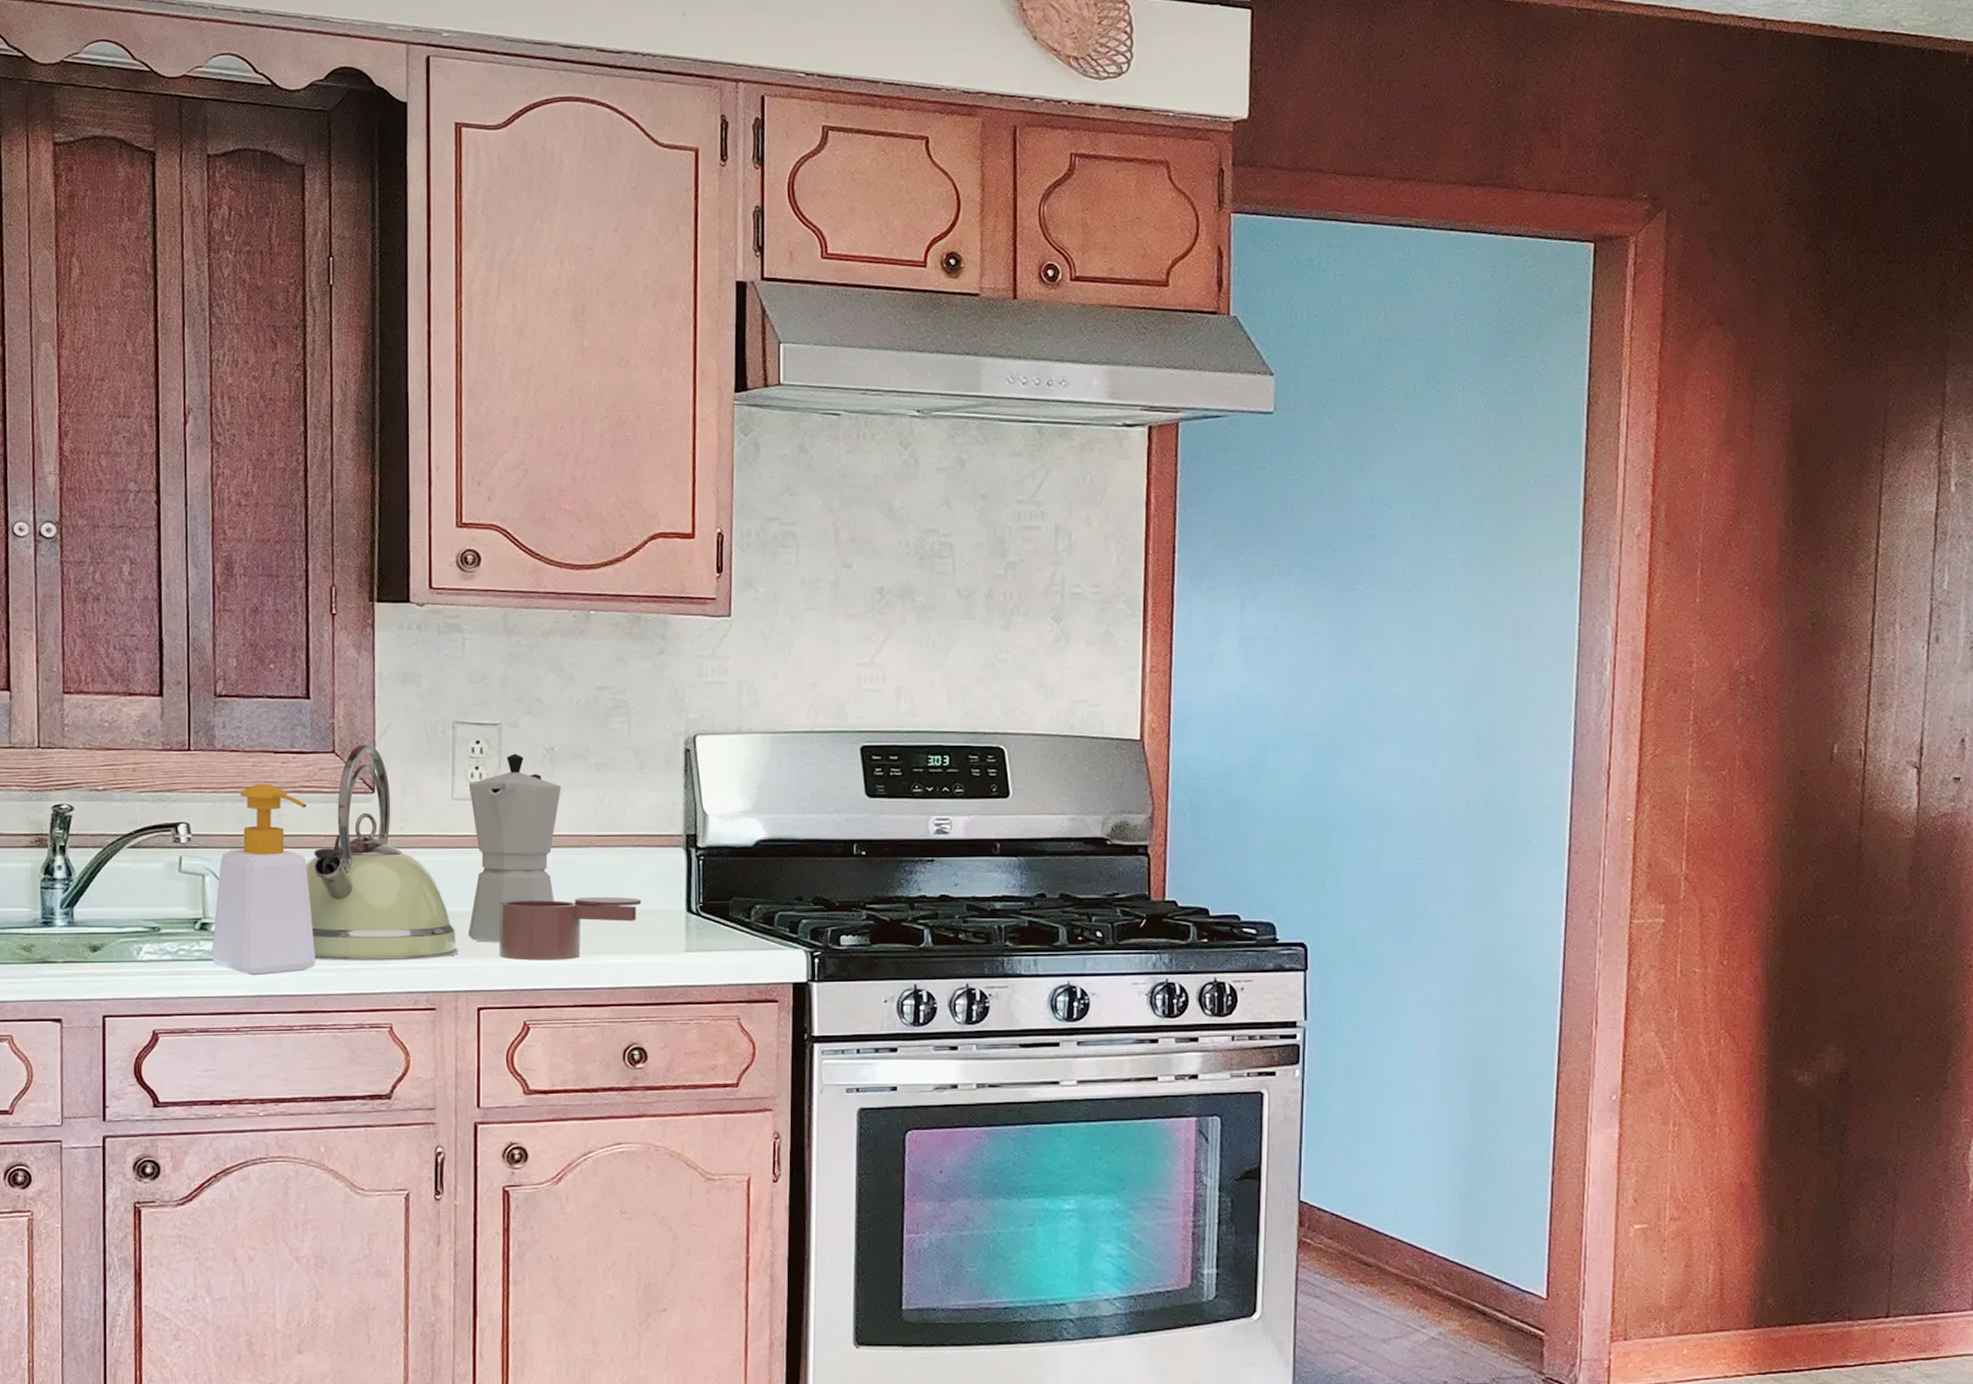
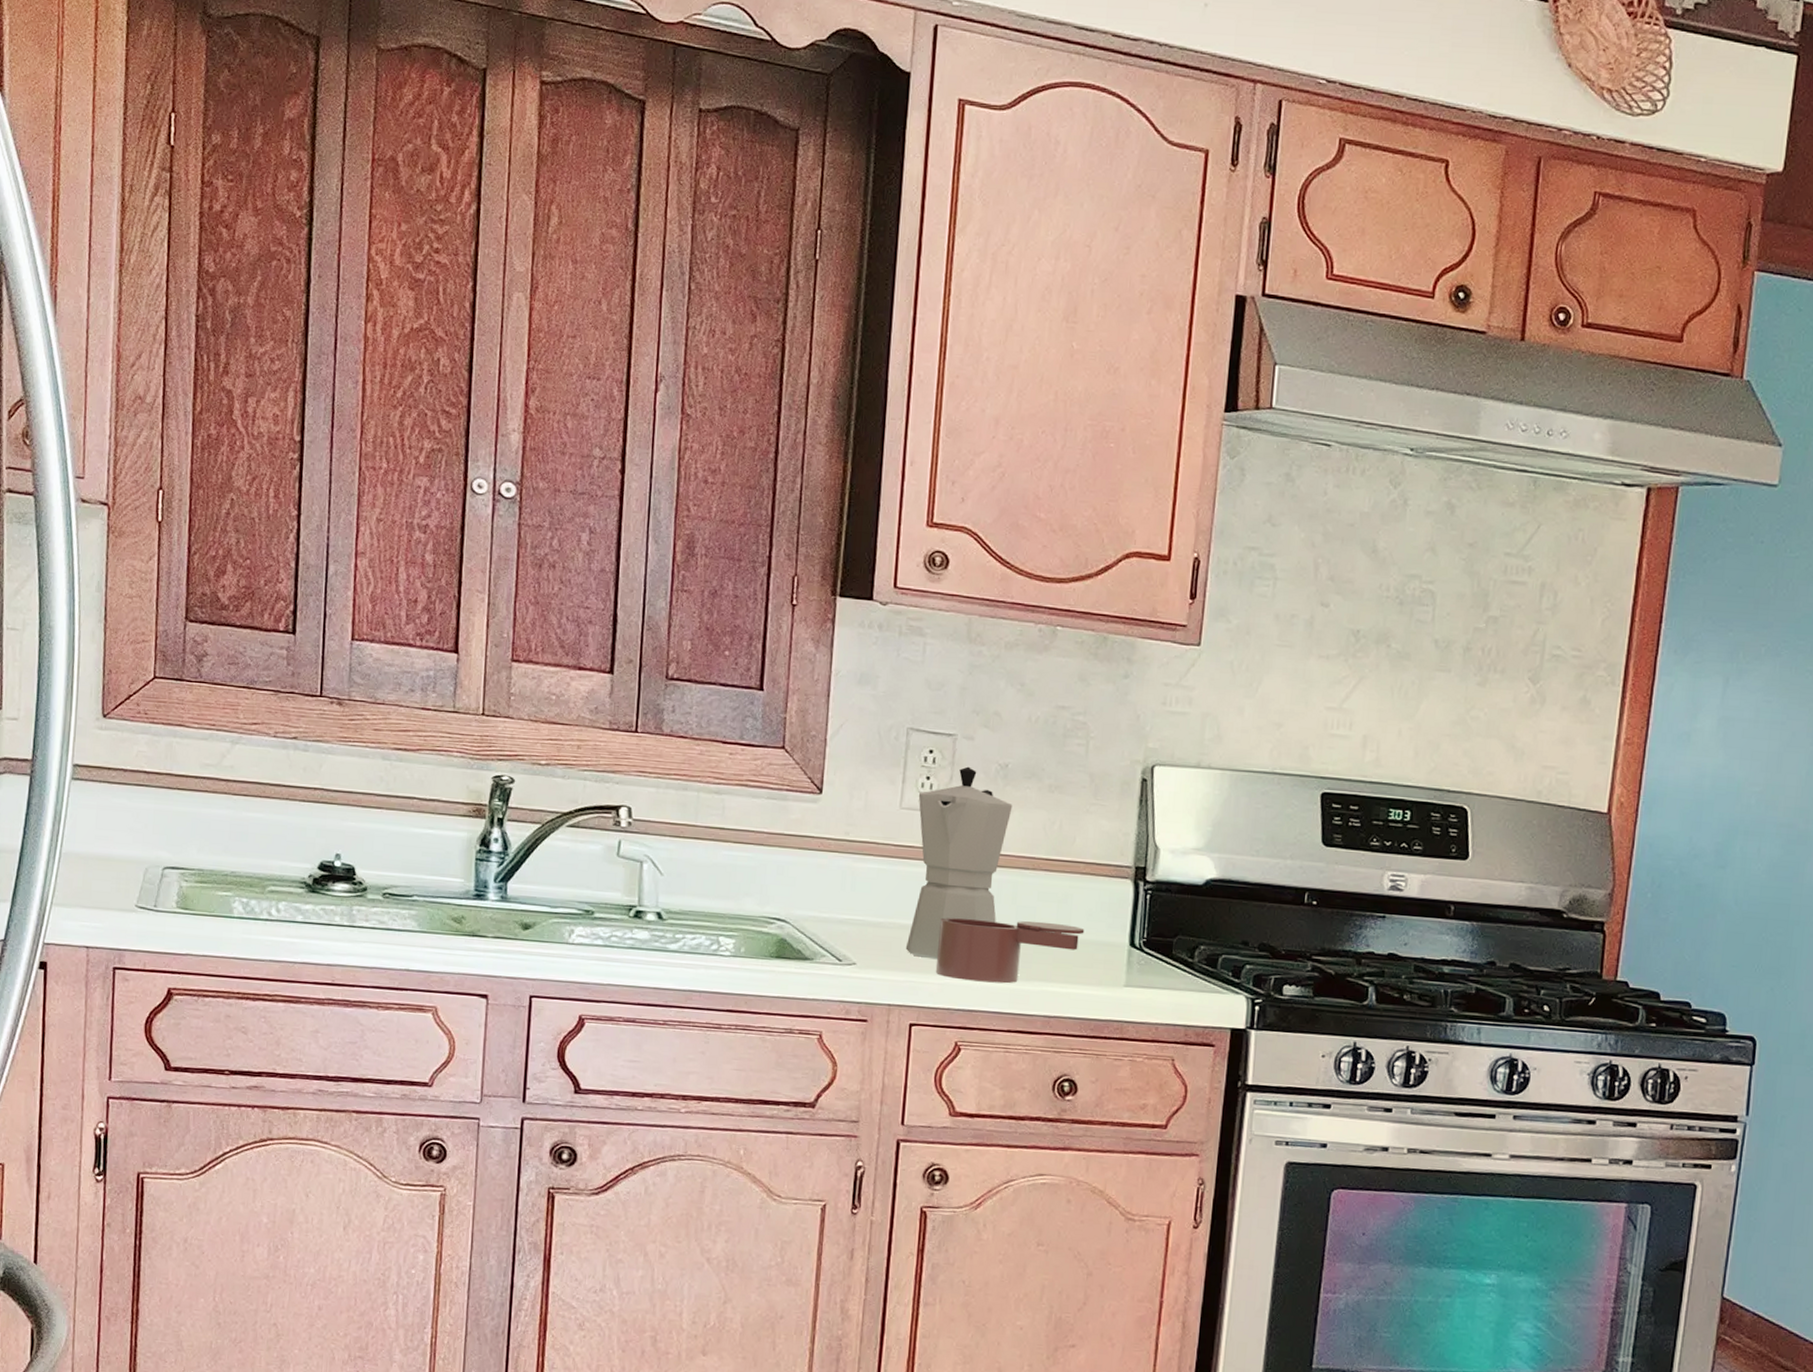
soap bottle: present [212,784,316,976] -> none [644,773,752,970]
kettle: present [305,744,459,961] -> none [746,742,895,970]

